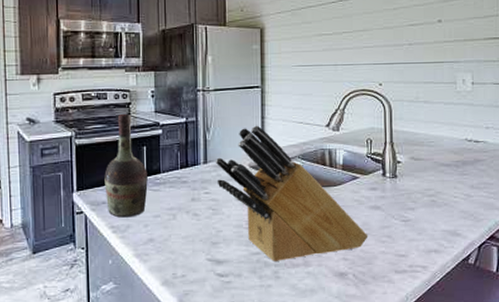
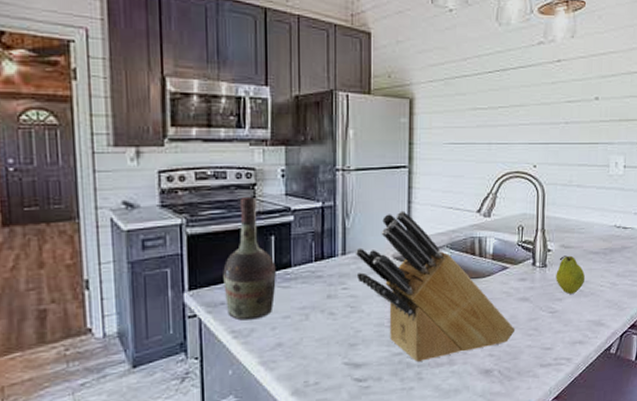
fruit: none [407,167,438,204] -> present [556,255,586,294]

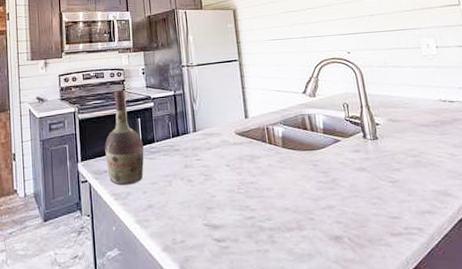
knife block: present [355,210,516,362] -> none [203,95,358,226]
fruit: present [556,255,586,294] -> none [388,128,421,164]

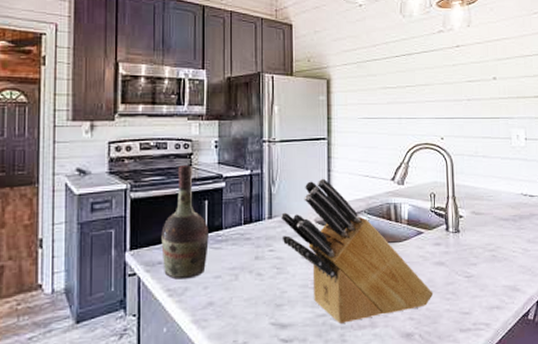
knife block: none [203,95,358,226] -> present [280,178,434,324]

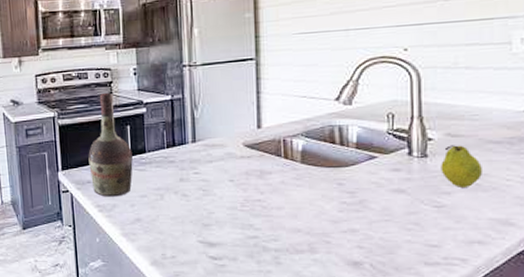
knife block: present [280,178,434,324] -> none [204,101,390,246]
fruit: none [469,221,498,259] -> present [441,145,484,187]

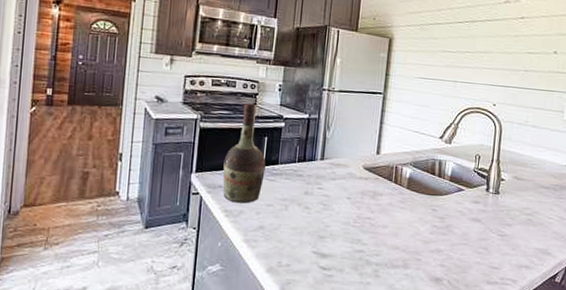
fruit: present [441,145,484,187] -> none [507,186,535,222]

